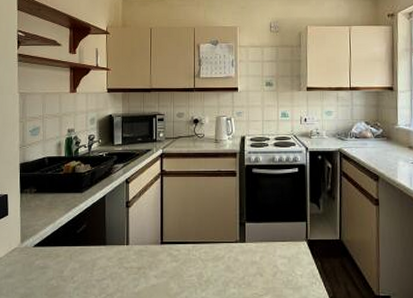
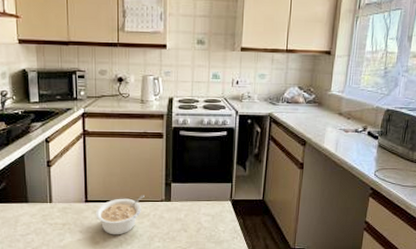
legume: none [170,236,219,280] -> present [95,195,144,235]

